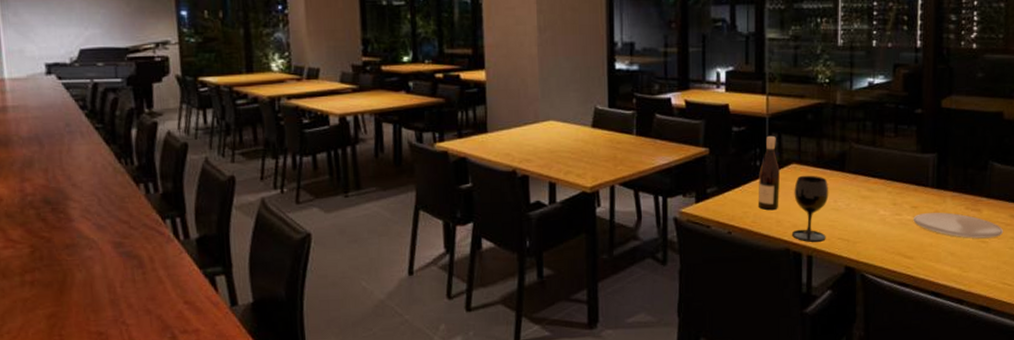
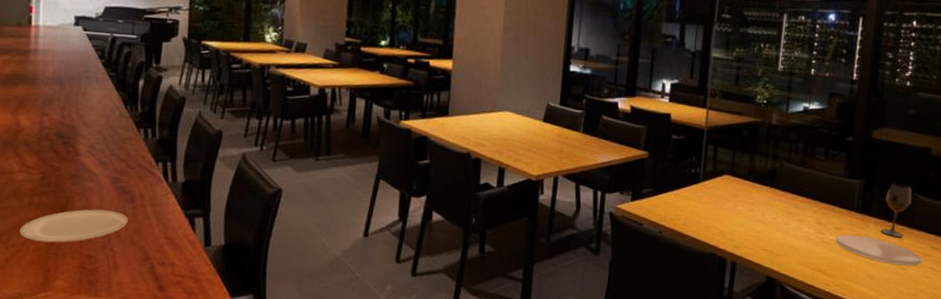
plate: none [14,279,139,324] -> present [19,209,128,243]
bottle: present [757,135,780,210] -> none [689,146,713,215]
wine glass: present [792,175,829,242] -> none [719,186,758,250]
wine glass: none [958,152,988,210] -> present [880,182,912,238]

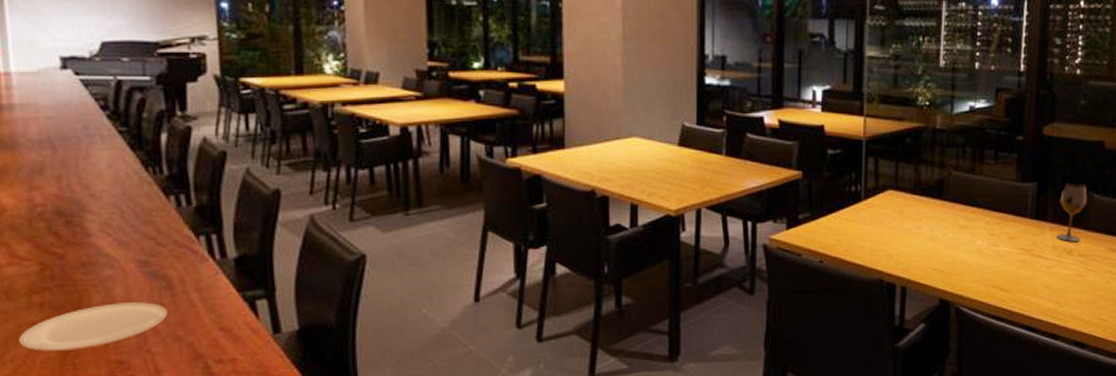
plate: present [835,234,923,266] -> none [1010,243,1101,272]

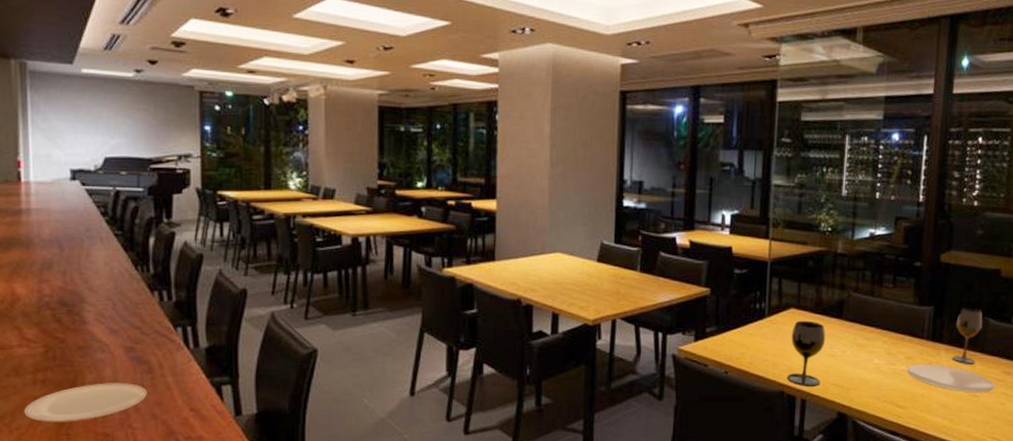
wine glass: none [886,202,926,273] -> present [787,320,826,386]
plate: none [1010,243,1101,272] -> present [907,363,996,393]

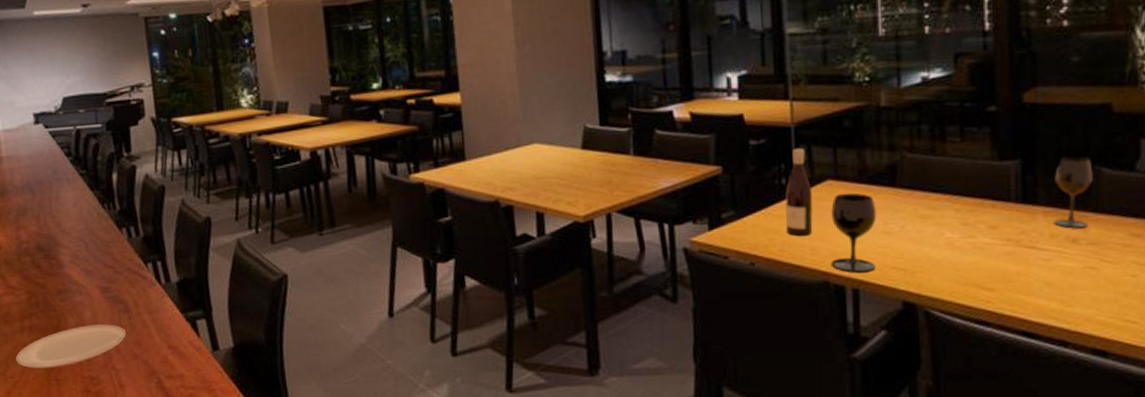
bottle: none [755,279,779,352] -> present [785,147,813,236]
plate: present [907,363,996,393] -> none [992,232,1121,265]

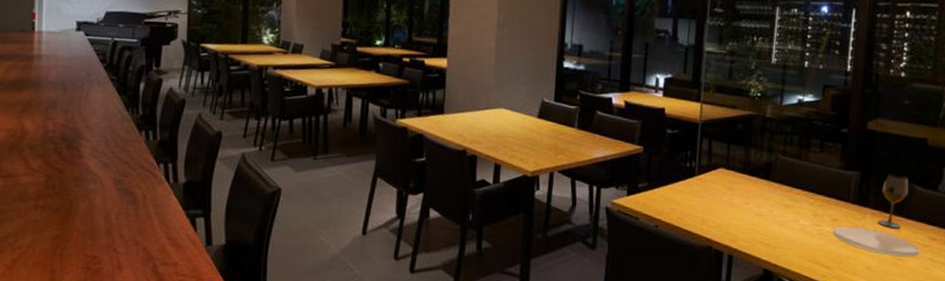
plate: present [15,324,126,369] -> none [25,210,131,245]
bottle: present [785,147,813,236] -> none [684,140,708,209]
wine glass: present [831,192,877,273] -> none [715,180,754,243]
plate: none [992,232,1121,265] -> present [832,226,921,257]

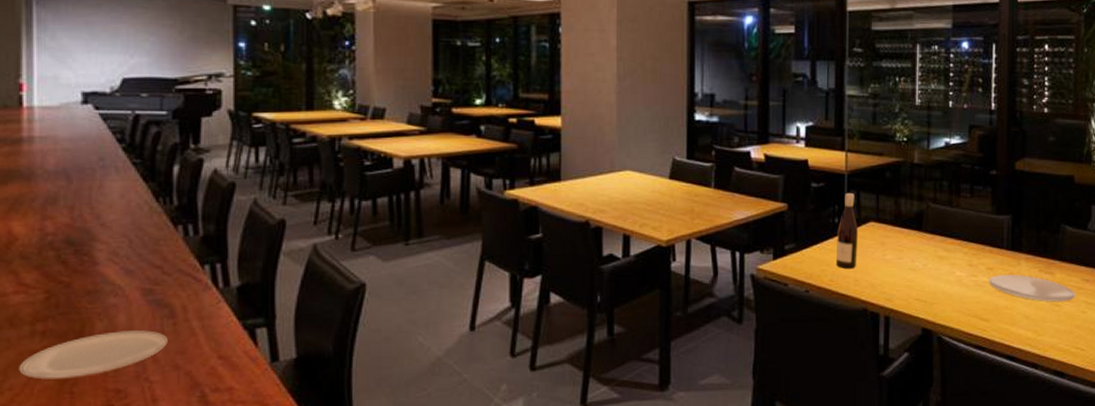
plate: none [25,210,131,245] -> present [19,330,168,380]
bottle: none [684,140,708,209] -> present [835,192,858,268]
wine glass: present [877,173,909,229] -> none [1032,215,1060,273]

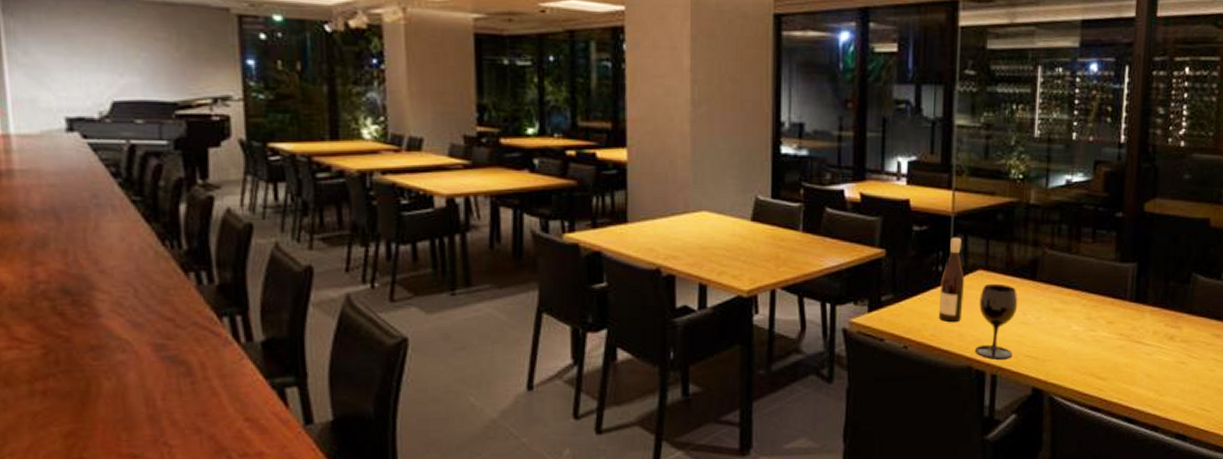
plate: present [19,330,168,380] -> none [19,390,186,444]
wine glass: none [870,234,907,302] -> present [976,283,1018,359]
plate: present [989,274,1076,302] -> none [1108,328,1205,359]

